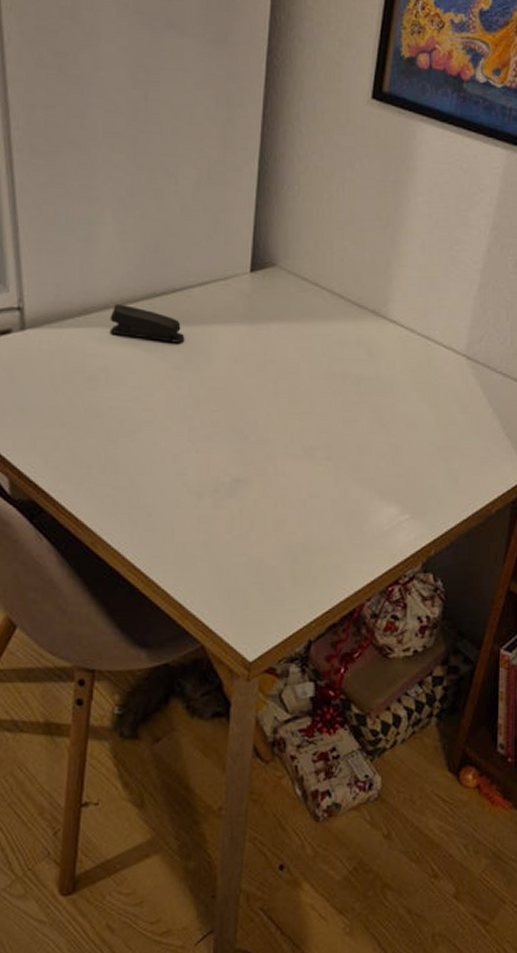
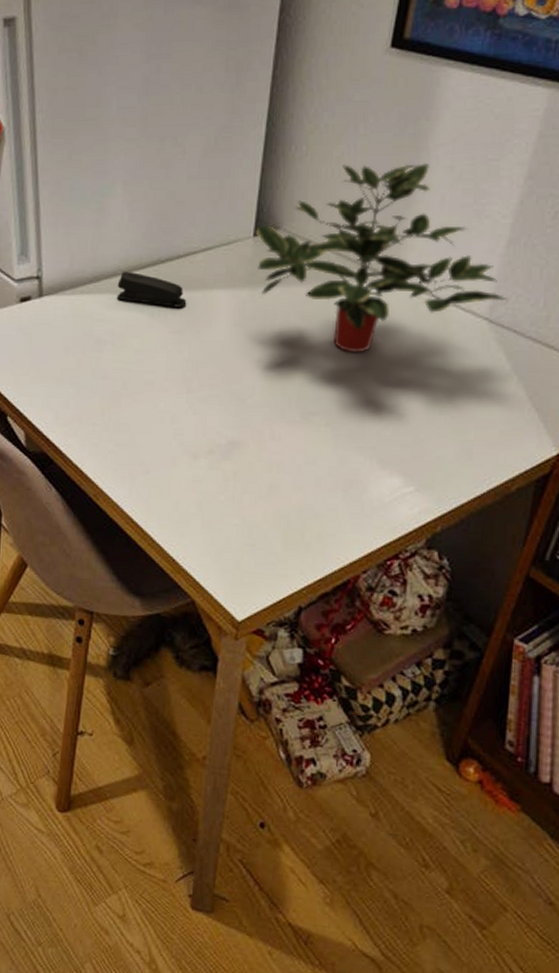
potted plant: none [253,206,481,388] -> present [256,163,507,353]

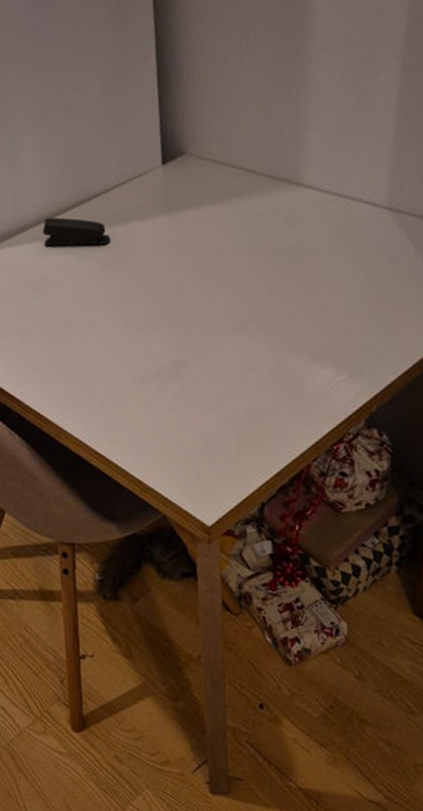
potted plant: present [256,163,507,353] -> none [164,70,402,261]

